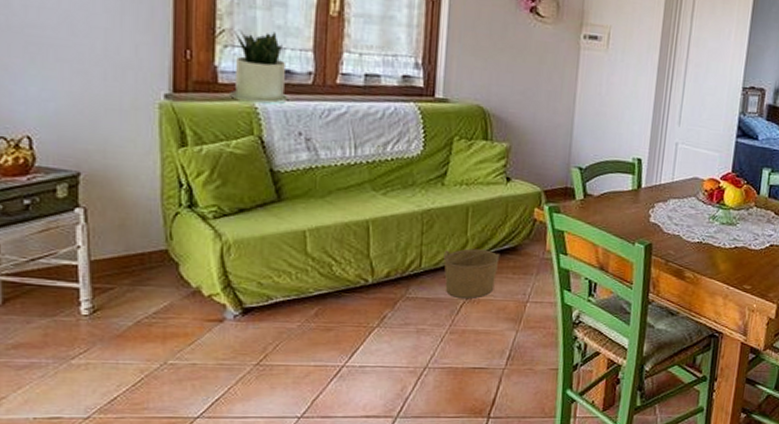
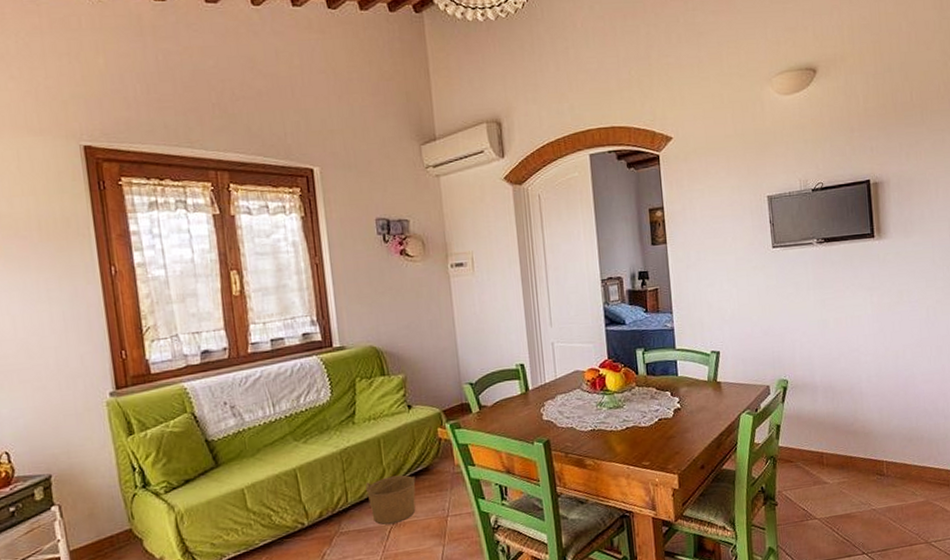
planter: present [230,29,289,105] -> none [159,320,211,386]

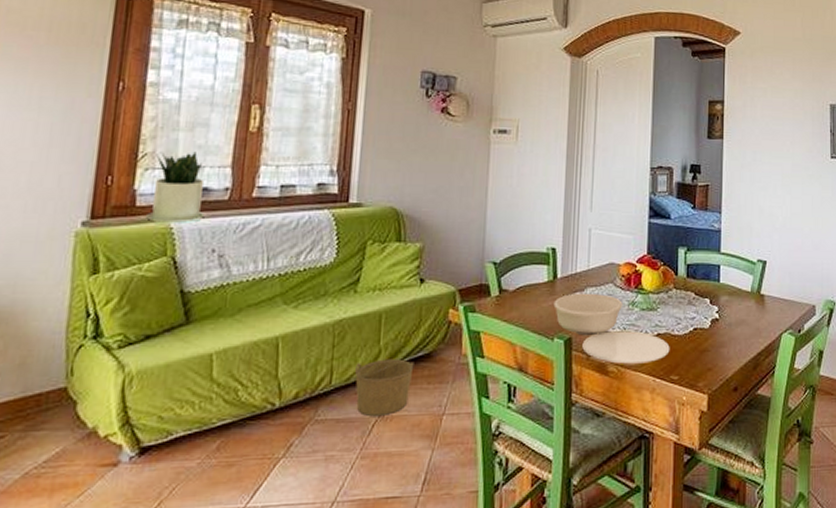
planter: none [159,320,211,386] -> present [146,151,205,224]
bowl: none [529,399,591,438] -> present [553,293,623,336]
plate: none [560,427,639,458] -> present [582,331,670,365]

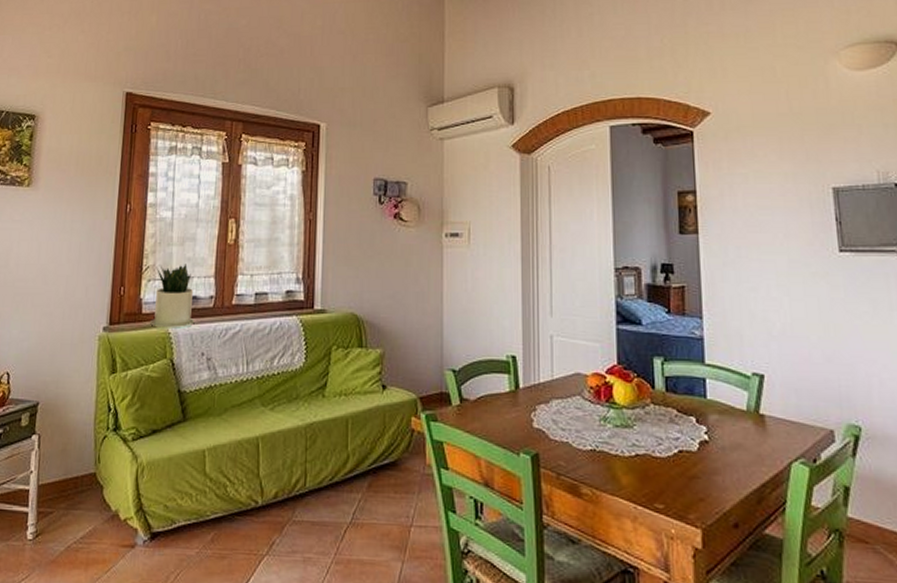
basket: present [355,359,414,417] -> none [327,464,381,523]
bowl: present [553,293,623,336] -> none [517,405,593,453]
plate: present [582,331,670,365] -> none [551,448,652,489]

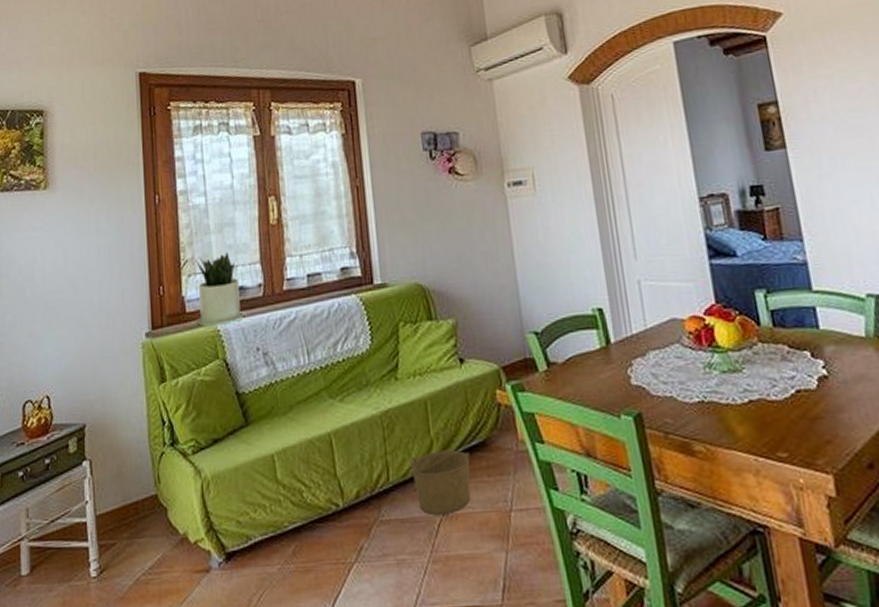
basket: none [327,464,381,523] -> present [410,449,471,516]

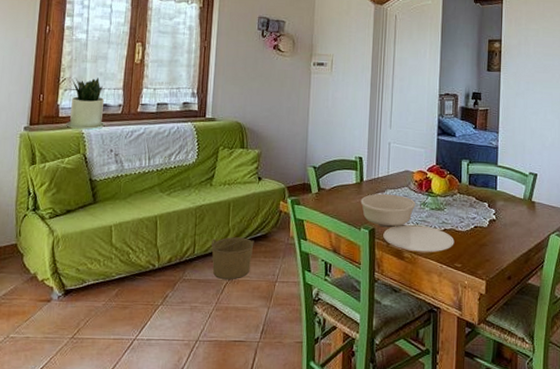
bowl: none [612,357,697,410] -> present [360,193,416,228]
plate: none [656,399,770,443] -> present [383,225,455,253]

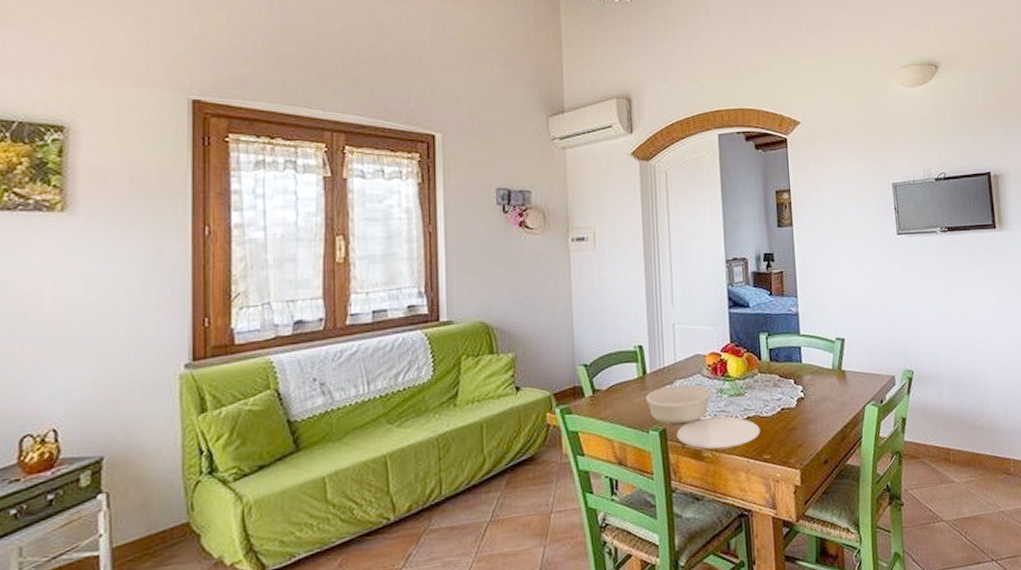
planter: present [66,77,105,131] -> none [246,287,302,359]
basket: present [211,237,254,280] -> none [463,464,519,522]

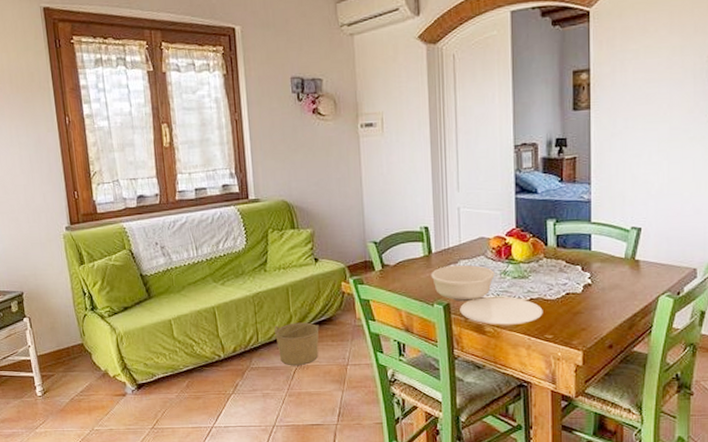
basket: none [463,464,519,522] -> present [274,322,319,366]

